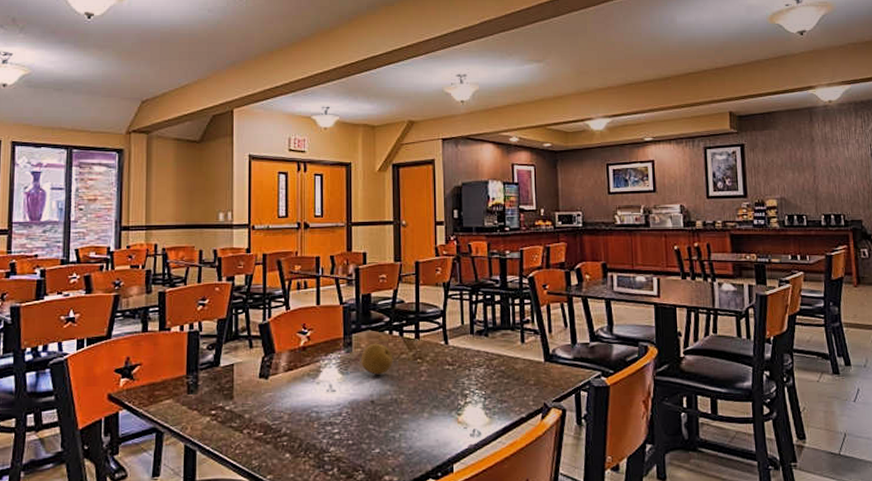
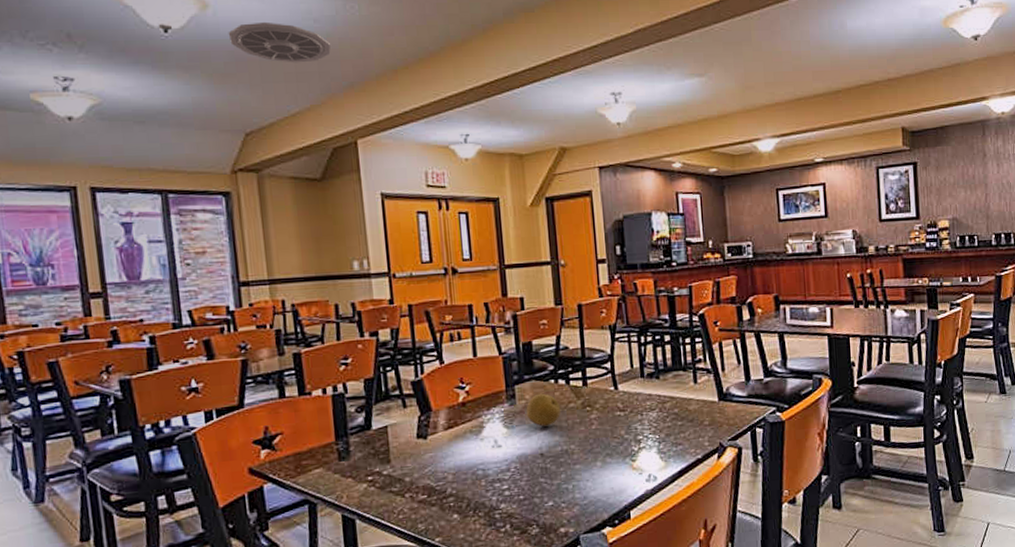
ceiling vent: none [138,11,219,45] -> present [228,21,331,63]

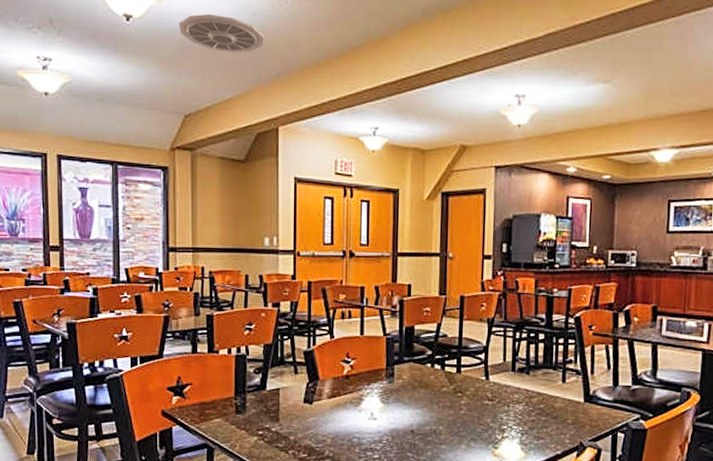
fruit: present [526,393,561,427] -> none [402,375,434,406]

